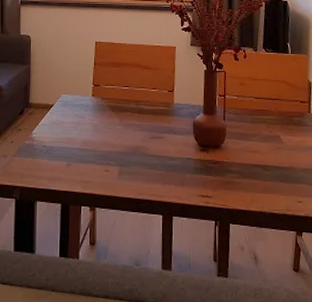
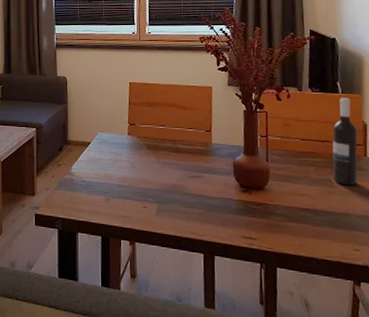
wine bottle: none [281,57,304,141] -> present [332,97,358,186]

